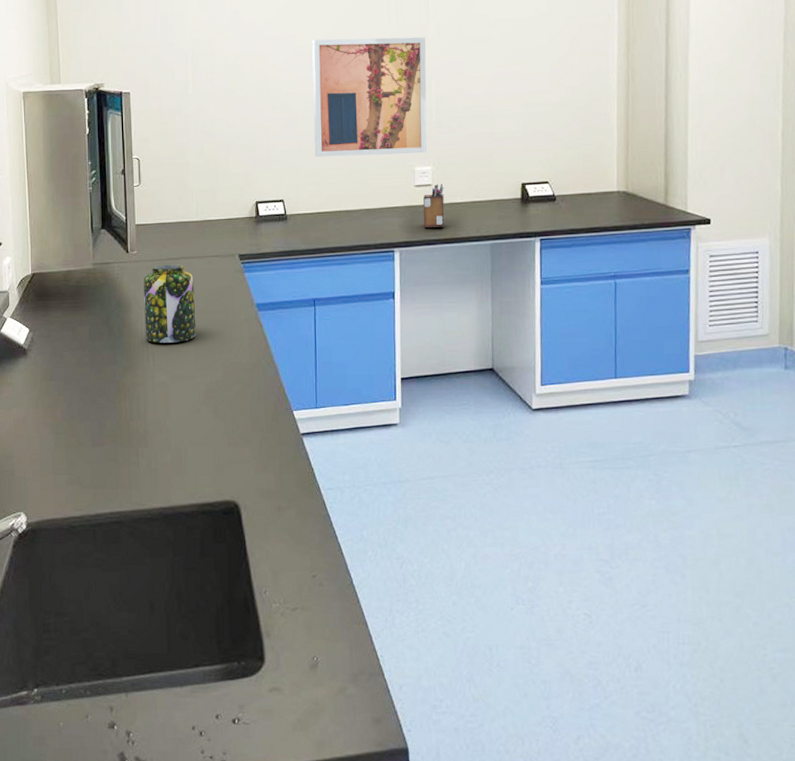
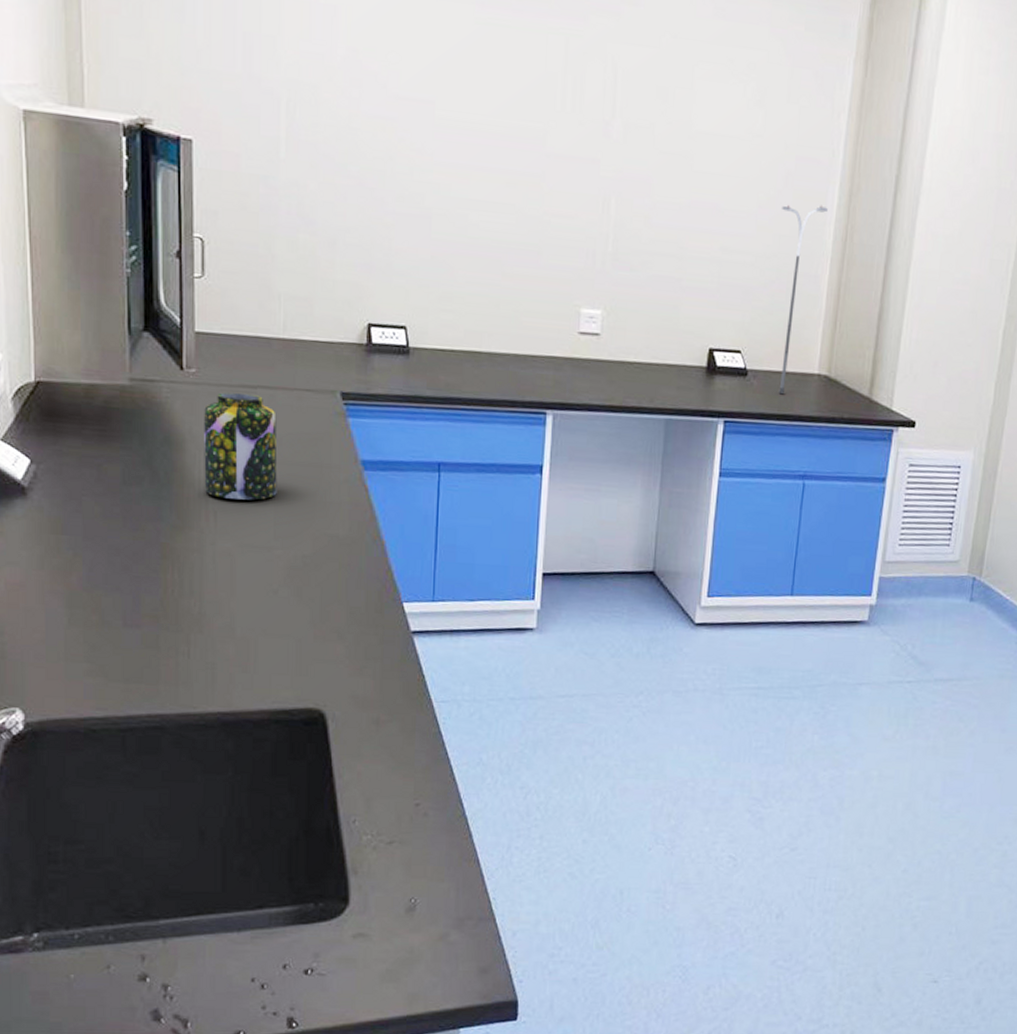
wall art: present [312,37,427,158] -> none [452,112,609,292]
desk organizer: present [423,183,445,228] -> none [585,333,615,390]
desk lamp: none [571,58,610,212] -> present [778,204,828,395]

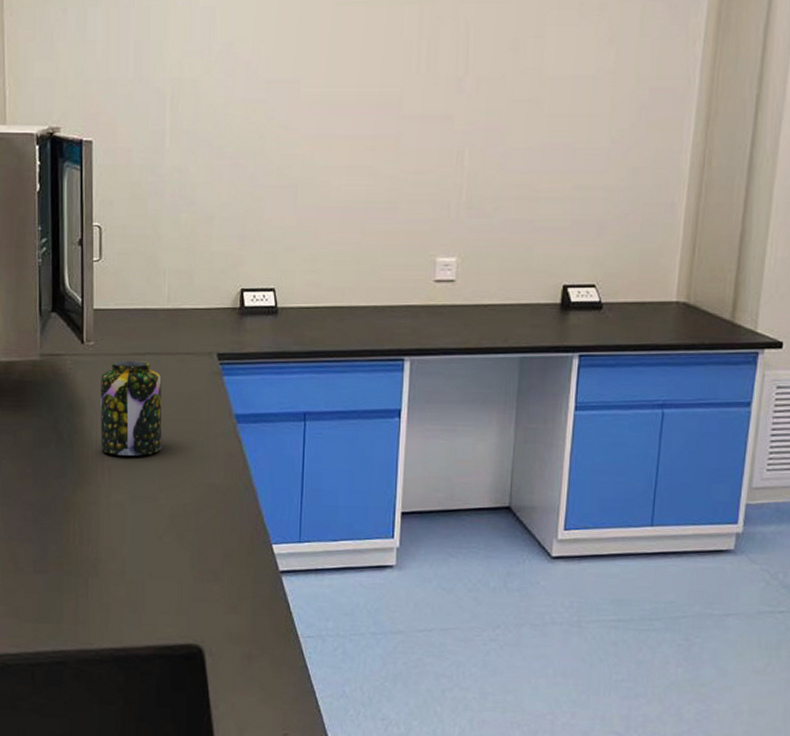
desk lamp: present [778,204,828,395] -> none [635,133,684,325]

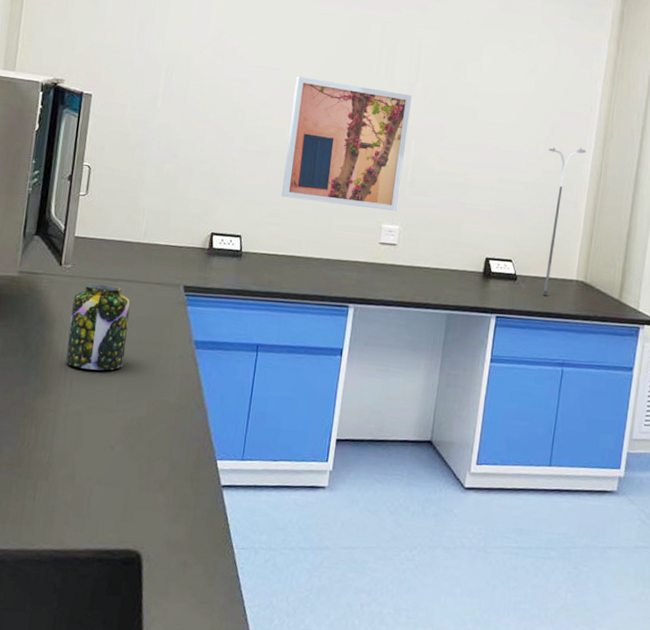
wall art: none [316,87,462,241] -> present [282,76,413,212]
desk lamp: none [635,133,684,325] -> present [542,147,586,296]

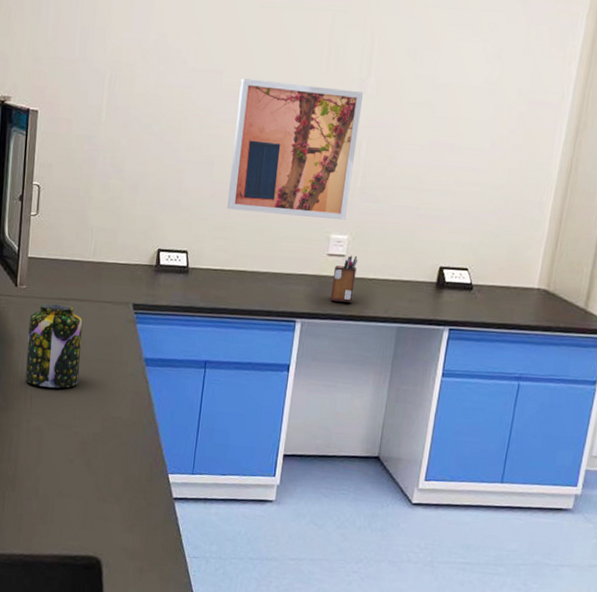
desk organizer: none [382,244,408,289] -> present [330,255,358,302]
desk lamp: present [542,147,586,296] -> none [500,141,555,307]

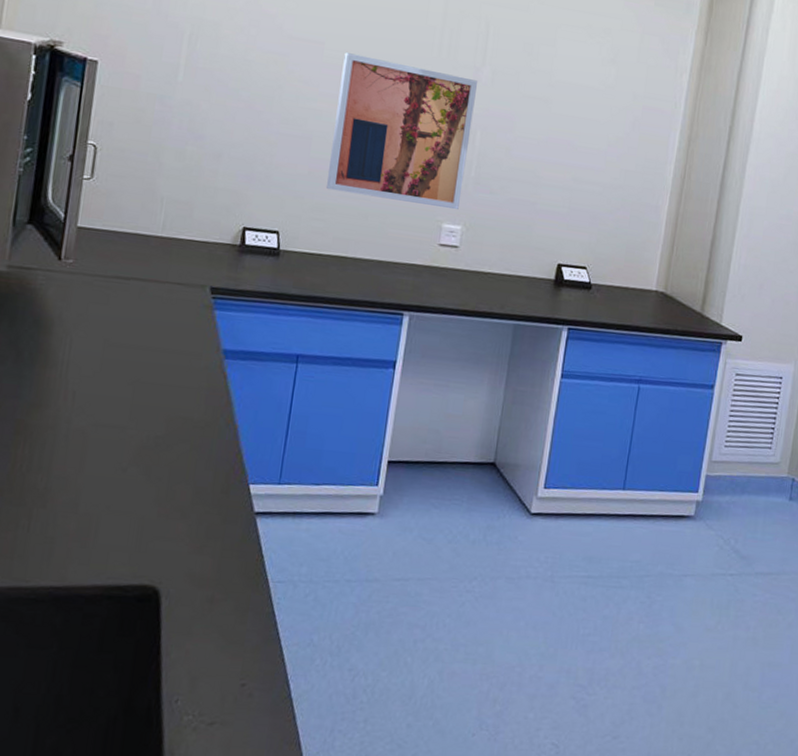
jar: present [25,304,83,388] -> none [67,282,146,383]
desk organizer: present [330,255,358,302] -> none [441,246,472,296]

